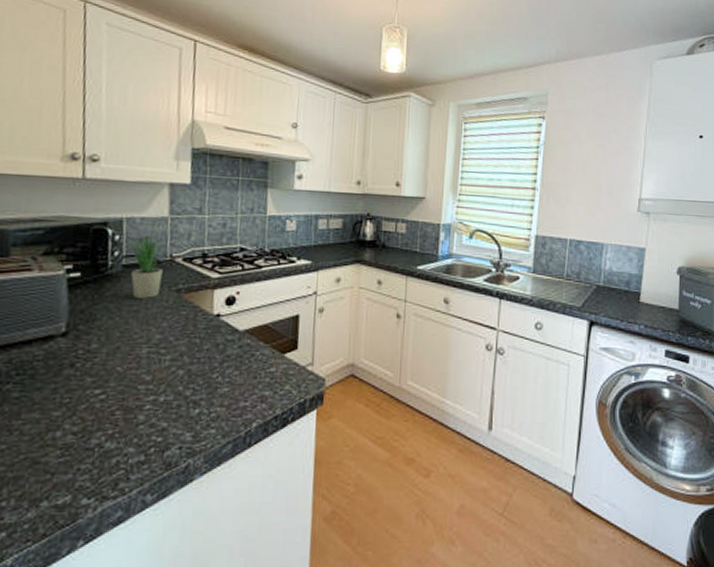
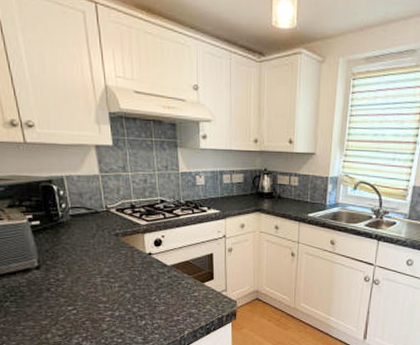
potted plant: present [129,230,163,298] -> none [71,186,103,241]

